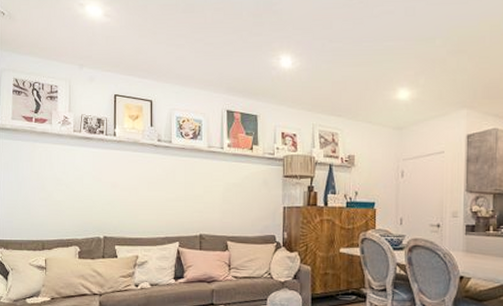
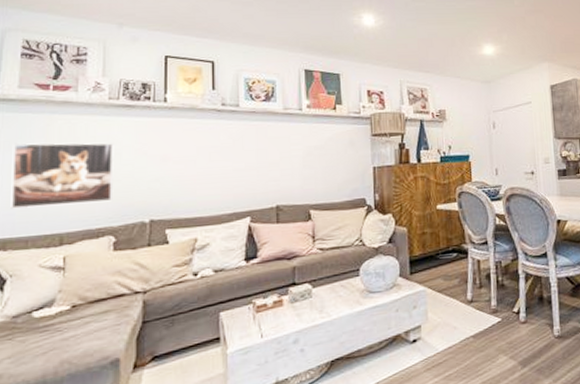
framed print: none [10,166,78,218] -> present [11,142,114,209]

